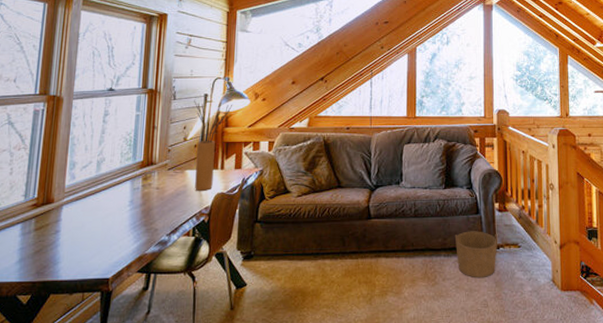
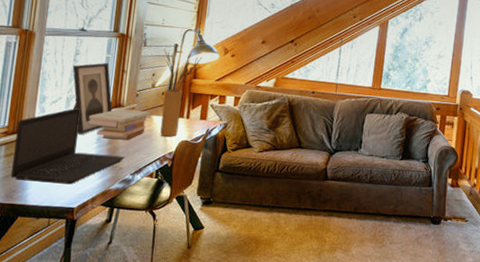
laptop: none [41,170,159,254] -> present [10,107,125,185]
picture frame: none [102,120,145,199] -> present [72,62,113,135]
books: none [120,166,184,200] -> present [88,108,151,140]
basket: present [454,231,498,279] -> none [405,201,447,246]

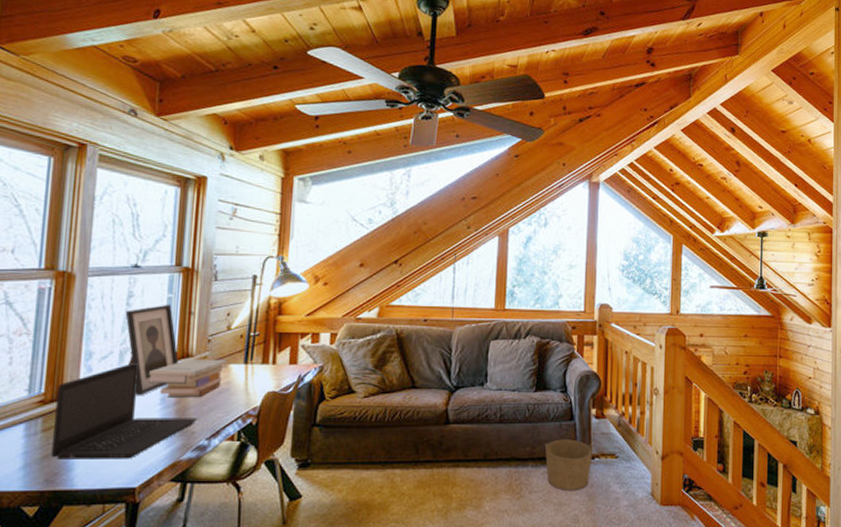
vase: present [160,49,202,137] -> none [240,282,288,389]
basket: none [405,201,447,246] -> present [544,439,594,492]

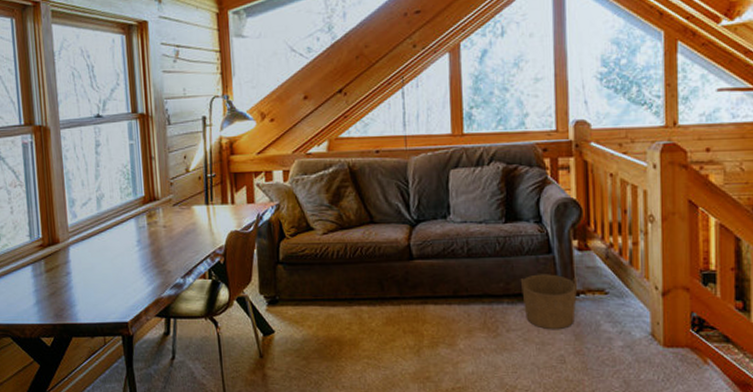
laptop: present [50,362,197,460] -> none [51,207,171,297]
picture frame: present [125,304,179,396] -> none [95,150,148,239]
books: present [149,359,228,398] -> none [124,201,190,239]

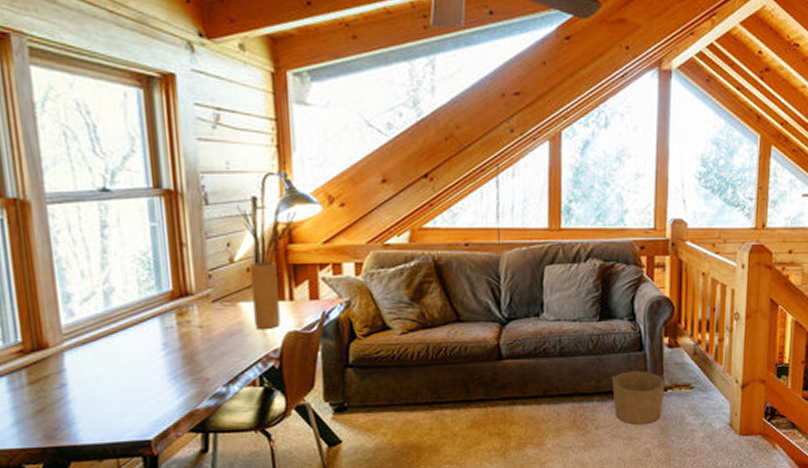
vase: none [191,125,237,229] -> present [237,206,297,329]

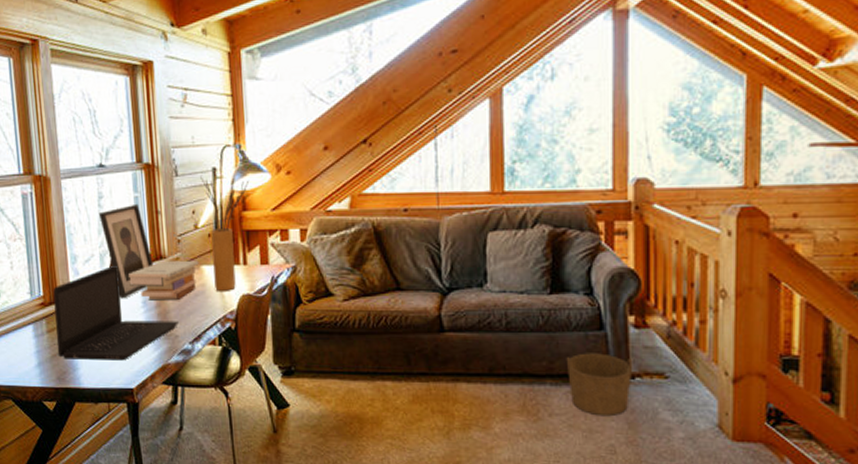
laptop: none [36,303,210,414] -> present [53,265,179,361]
picture frame: none [101,234,177,342] -> present [98,203,154,299]
books: none [144,296,236,342] -> present [129,260,199,301]

